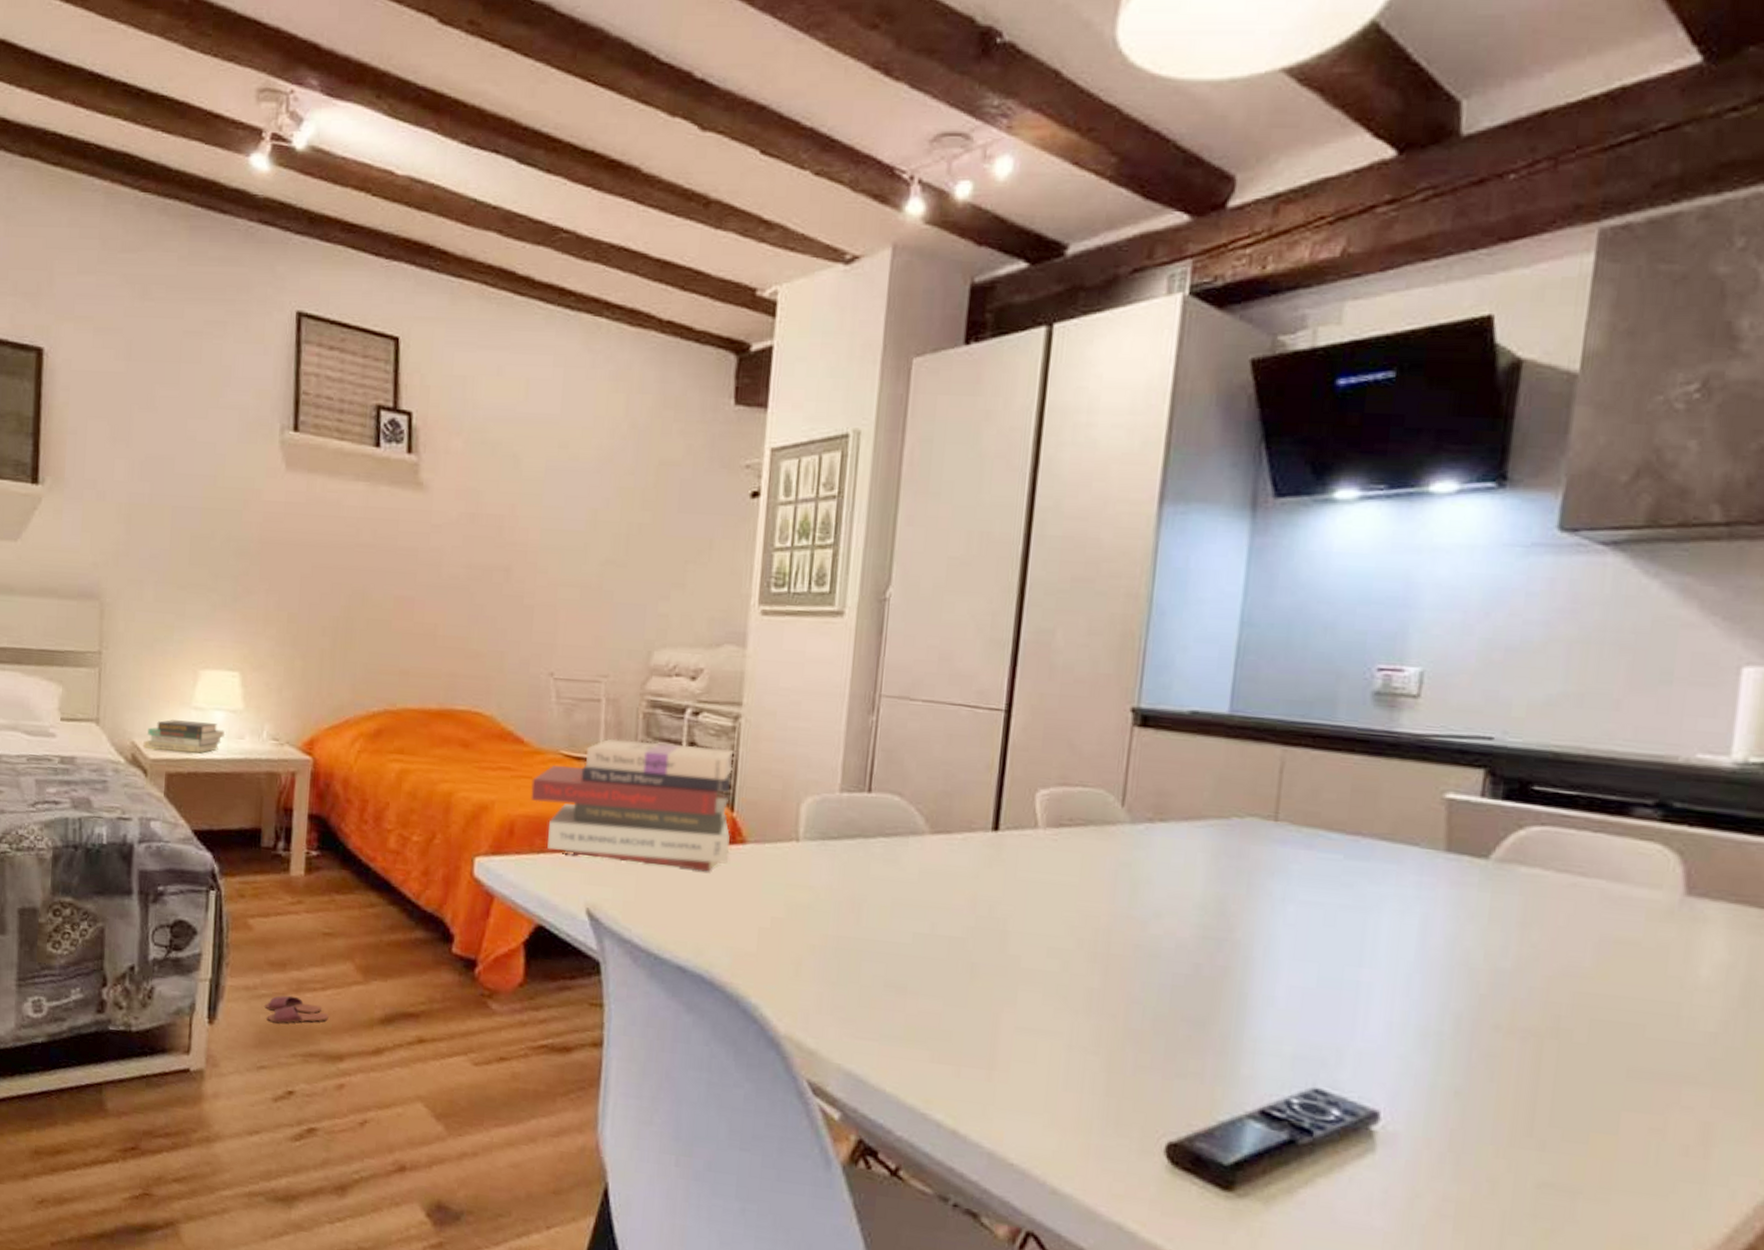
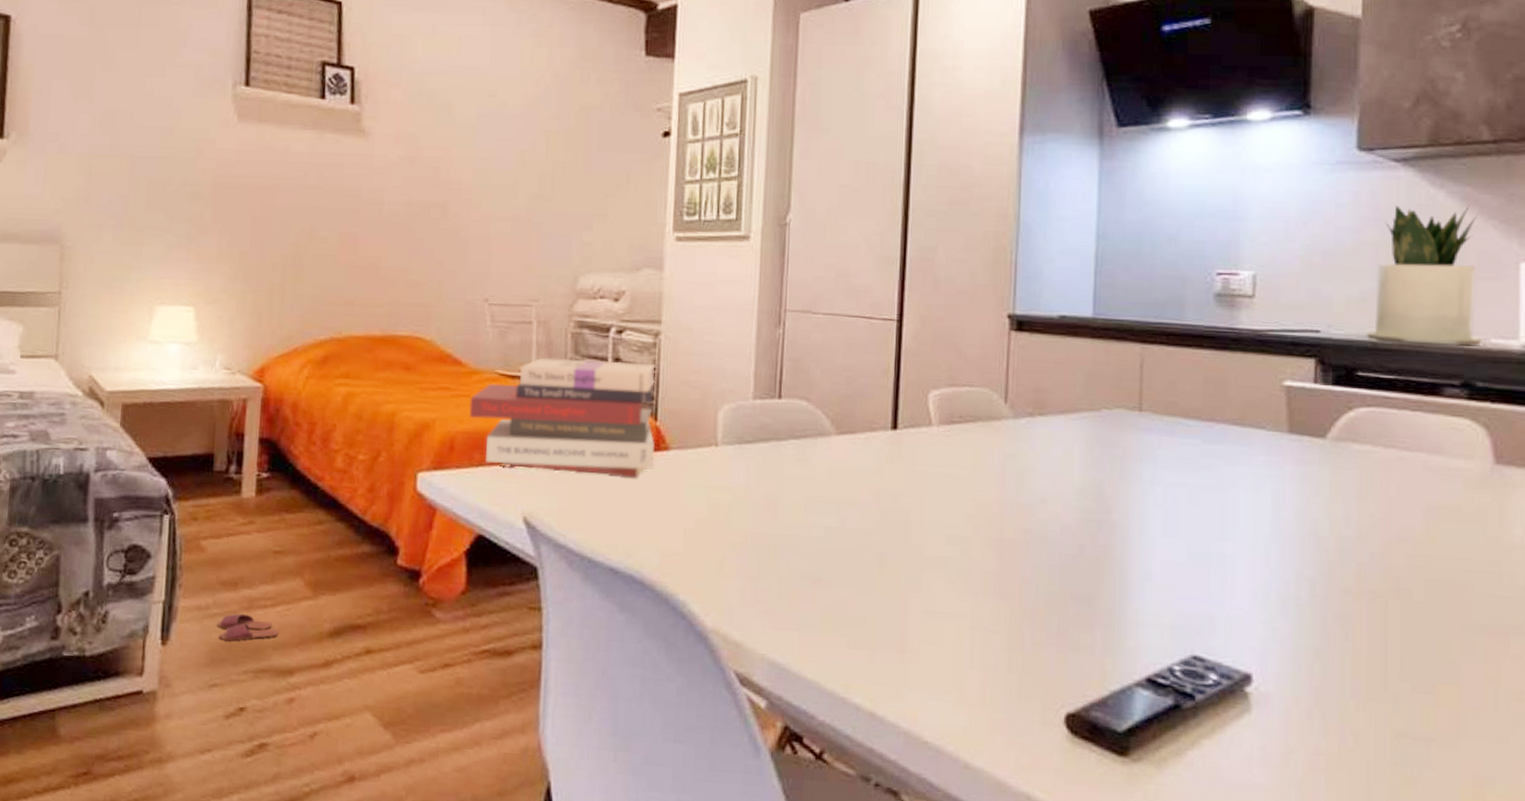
books: present [143,720,226,754] -> none [100,353,180,385]
planter: none [1545,596,1699,763] -> present [1364,205,1484,347]

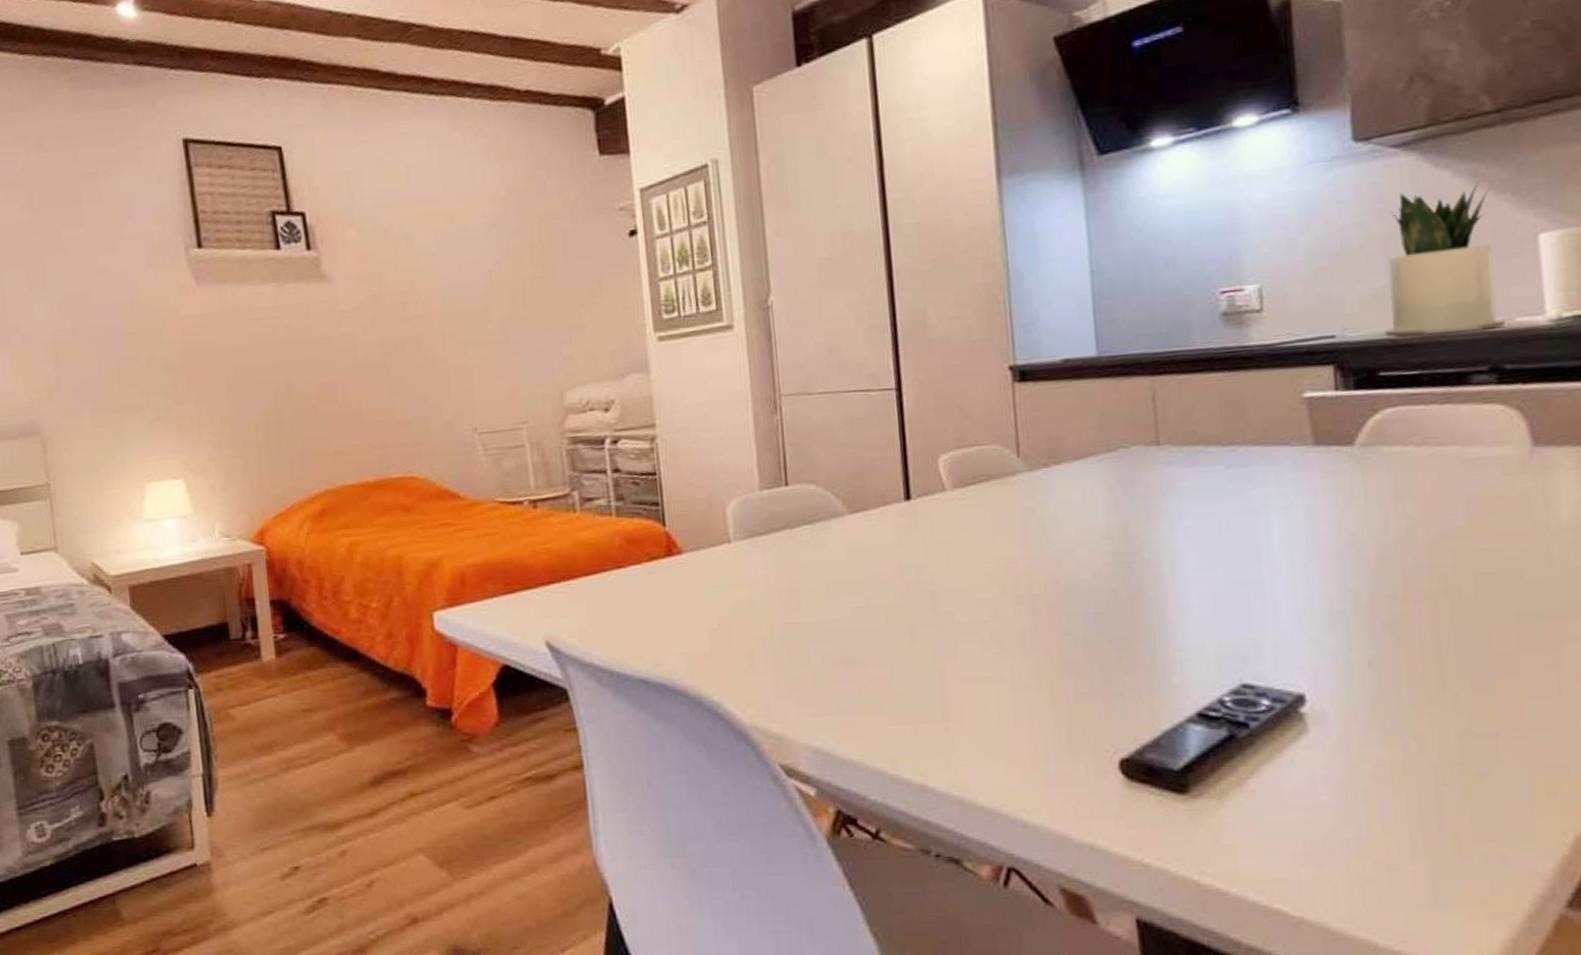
slippers: present [217,613,279,641] -> none [258,775,321,803]
books: present [469,357,656,478] -> none [474,469,669,593]

